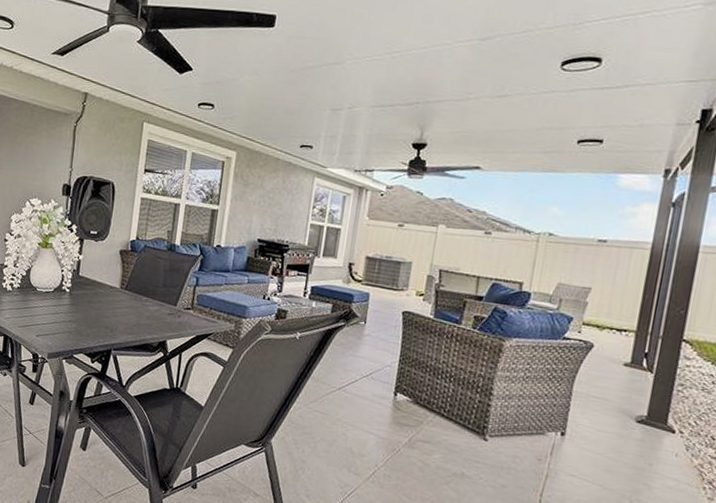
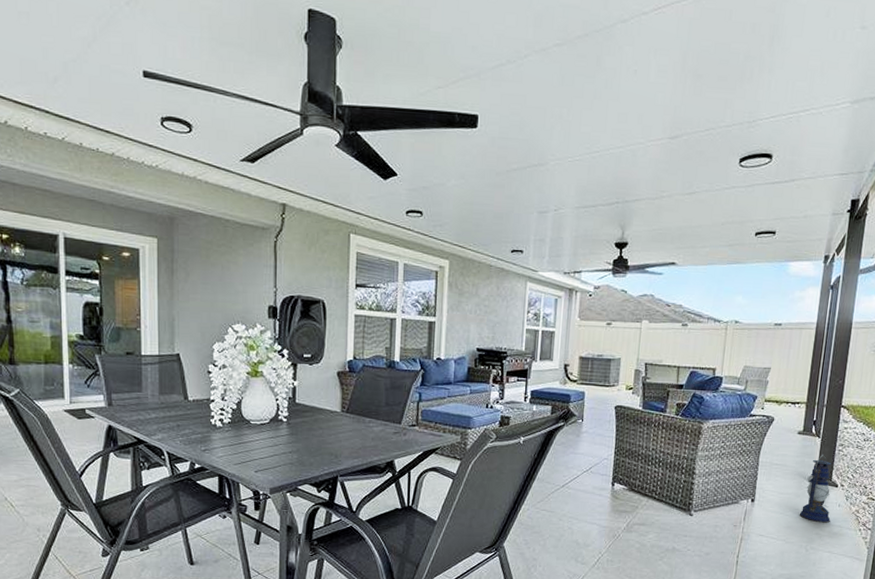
lantern: none [623,392,668,474] -> present [800,454,832,523]

